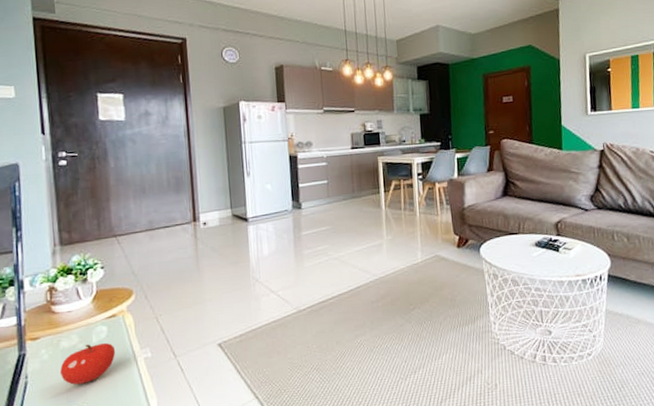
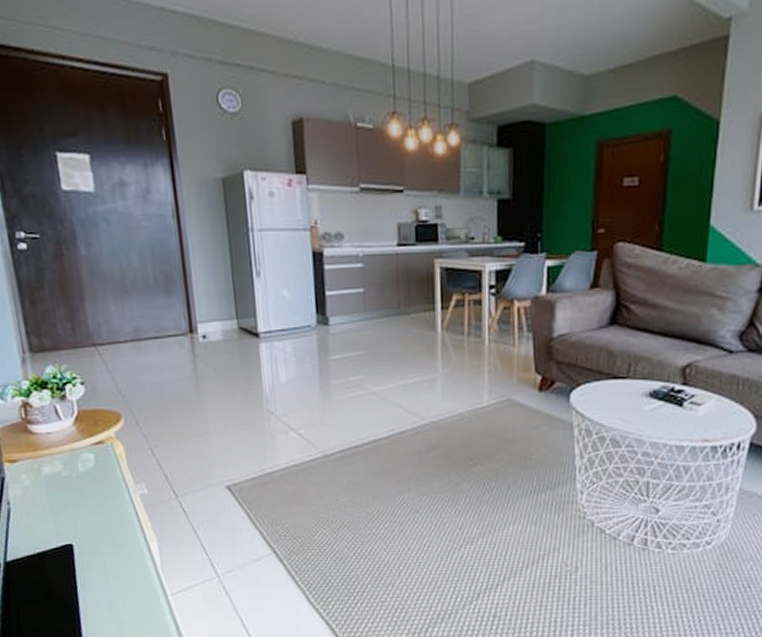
fruit: present [60,343,116,385] -> none [45,473,107,517]

